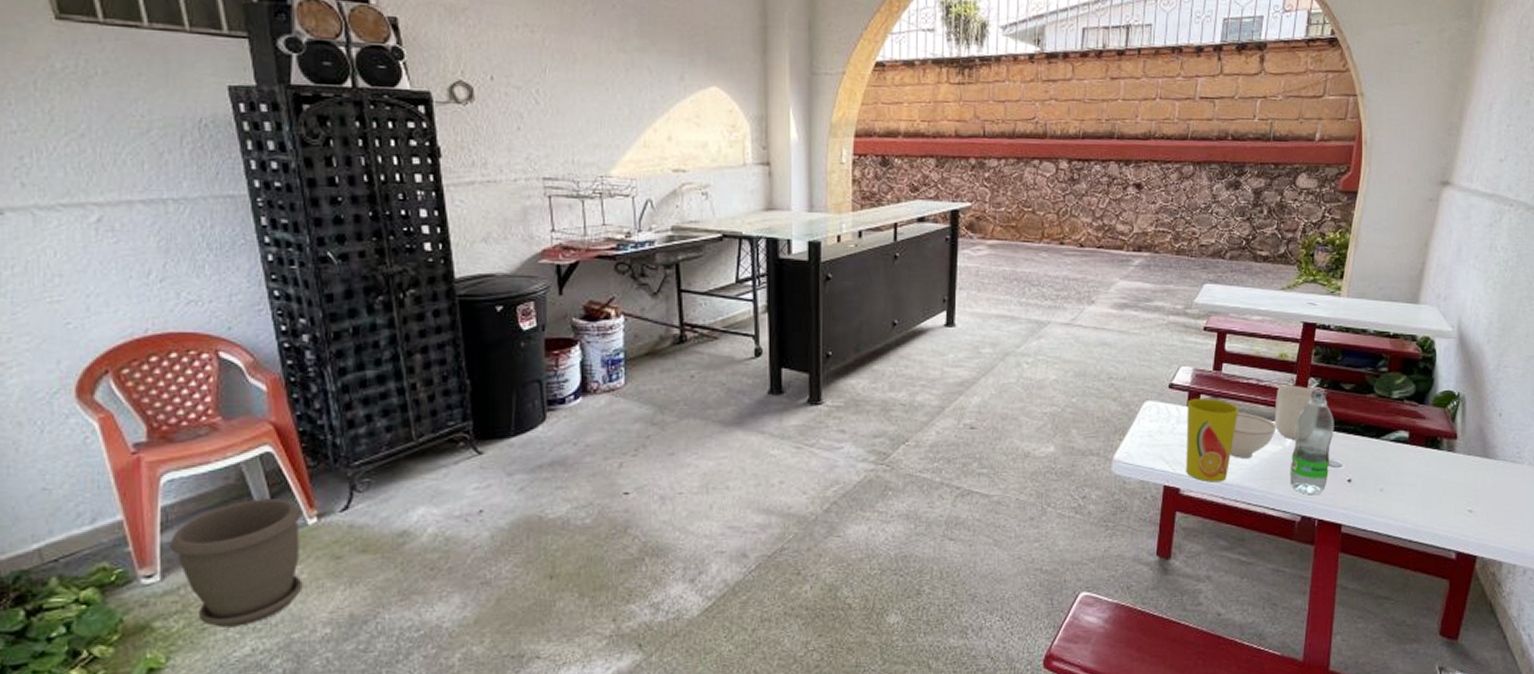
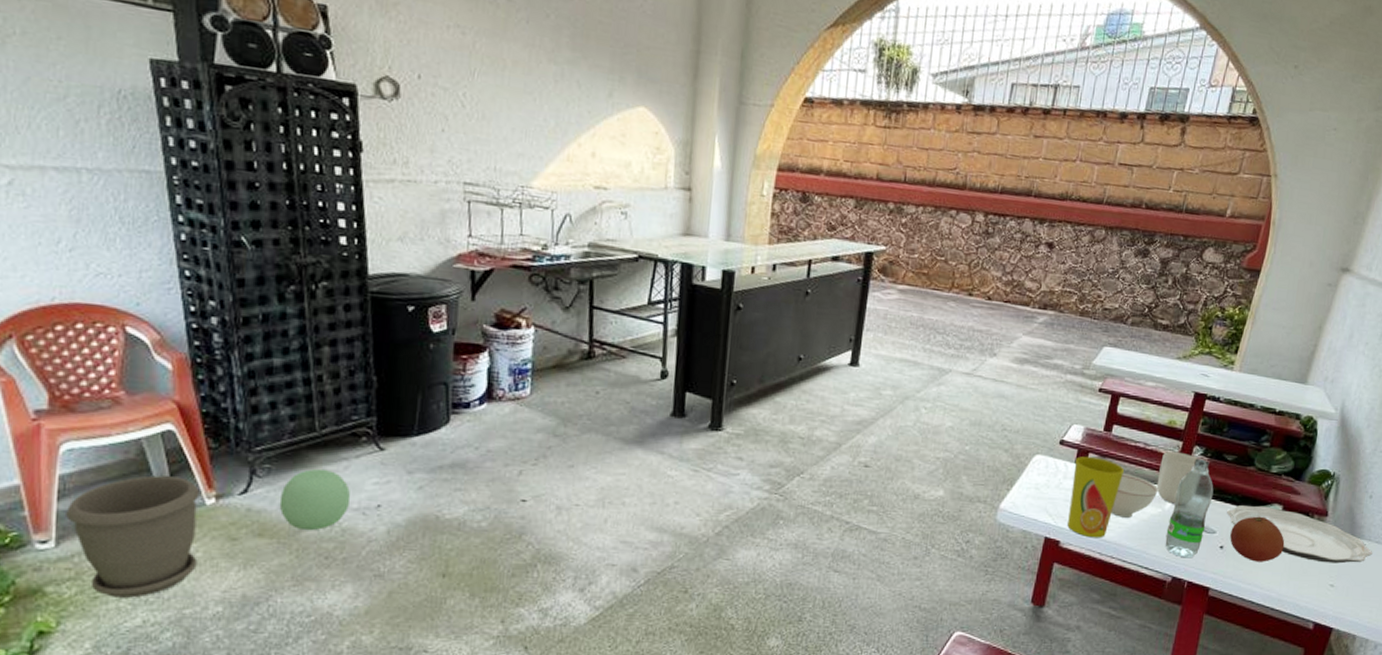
ball: none [381,478,453,543] -> present [279,468,351,531]
plate: none [1351,433,1510,488] -> present [1227,505,1373,564]
fruit: none [1357,445,1415,493] -> present [1230,516,1285,562]

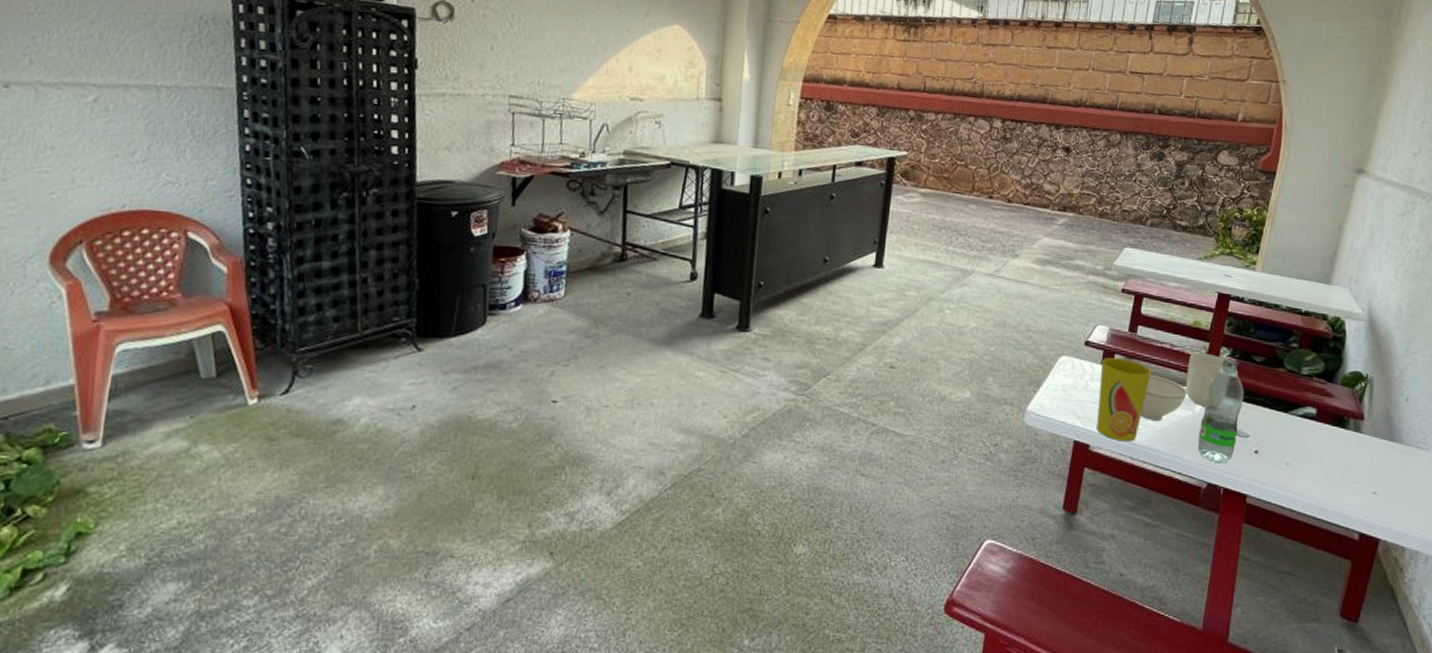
flowerpot: present [66,475,200,598] -> none [114,375,244,499]
ball: present [279,468,351,531] -> none [318,369,388,432]
plate: present [1227,505,1373,564] -> none [1259,408,1415,470]
fruit: present [1230,516,1285,562] -> none [1264,419,1322,468]

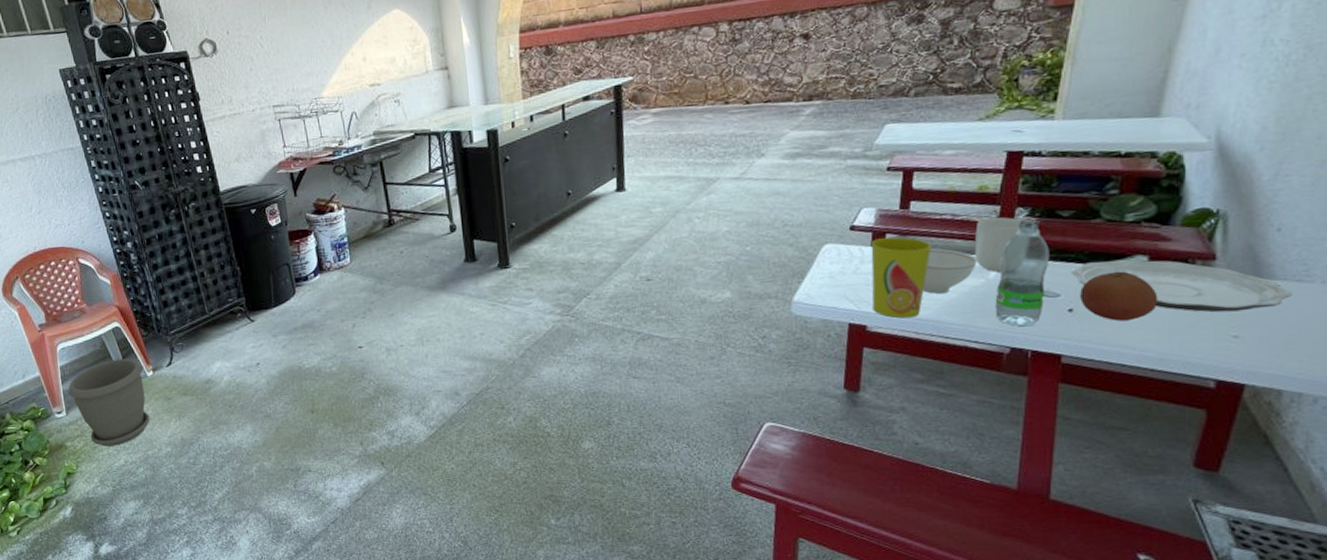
flowerpot: none [114,375,244,499] -> present [68,359,150,446]
plate: none [1259,408,1415,470] -> present [1072,259,1293,313]
fruit: none [1264,419,1322,468] -> present [1080,271,1158,321]

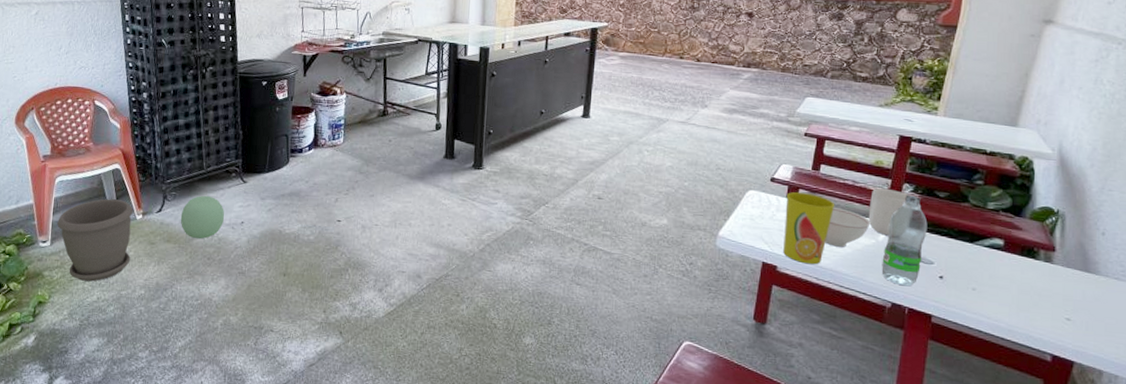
ball: none [192,341,239,388] -> present [180,195,225,239]
plate: present [1072,259,1293,313] -> none [944,239,1113,298]
fruit: present [1080,271,1158,321] -> none [949,249,1010,293]

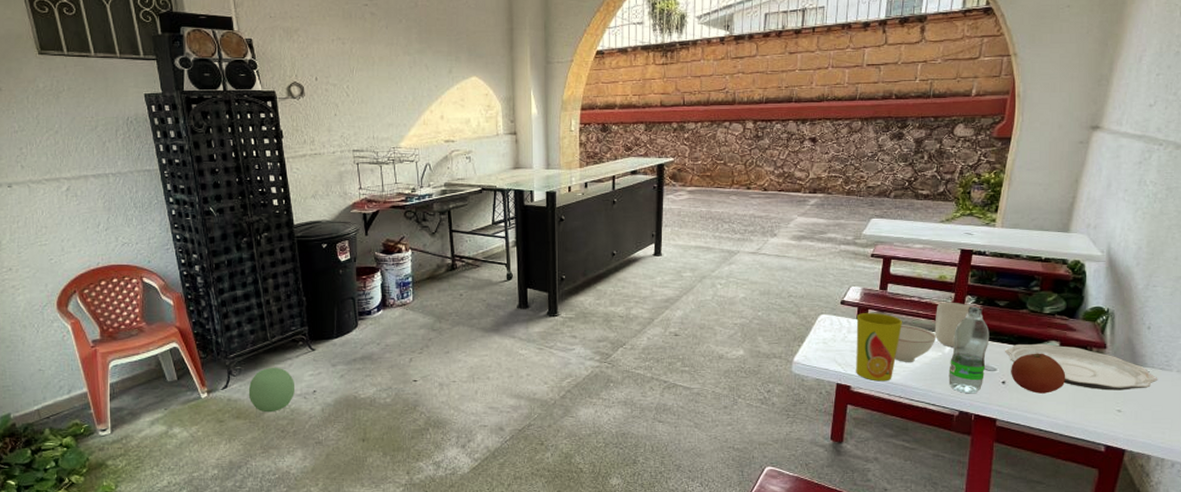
flowerpot: present [57,199,134,282] -> none [116,379,199,467]
plate: none [944,239,1113,298] -> present [1005,343,1158,391]
fruit: none [949,249,1010,293] -> present [1011,353,1066,394]

